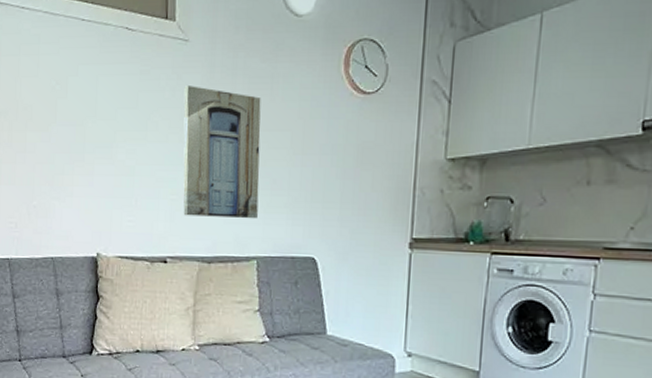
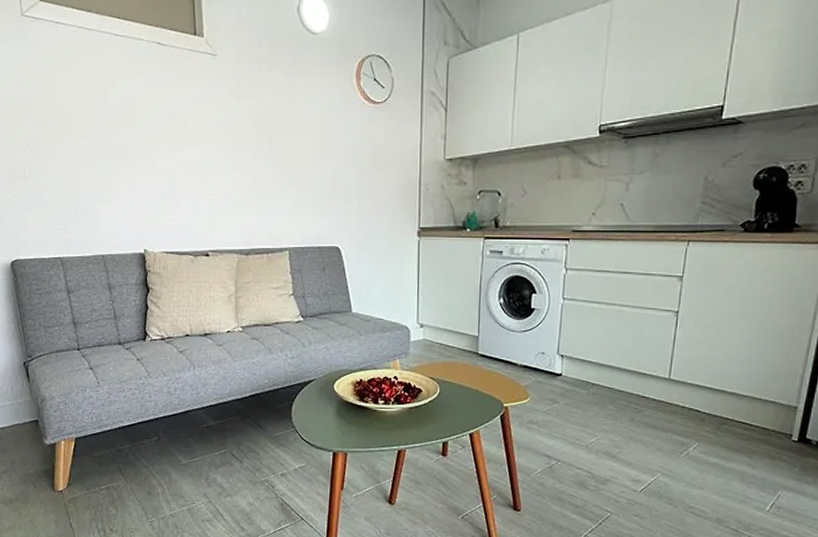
wall art: present [183,86,261,219] -> none [215,96,287,215]

